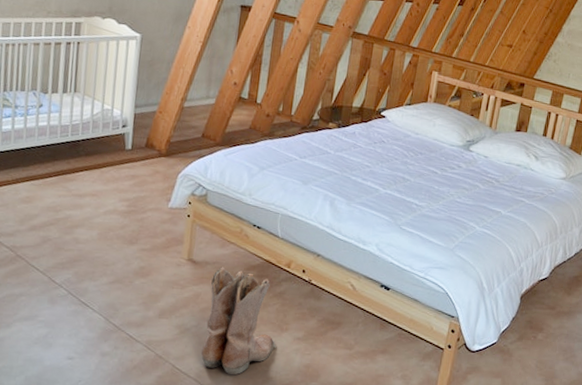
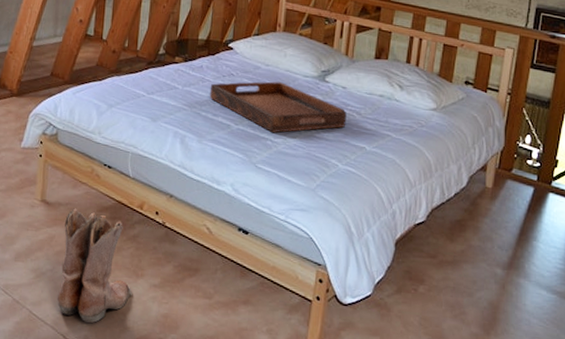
serving tray: none [360,149,487,198] -> present [209,81,347,133]

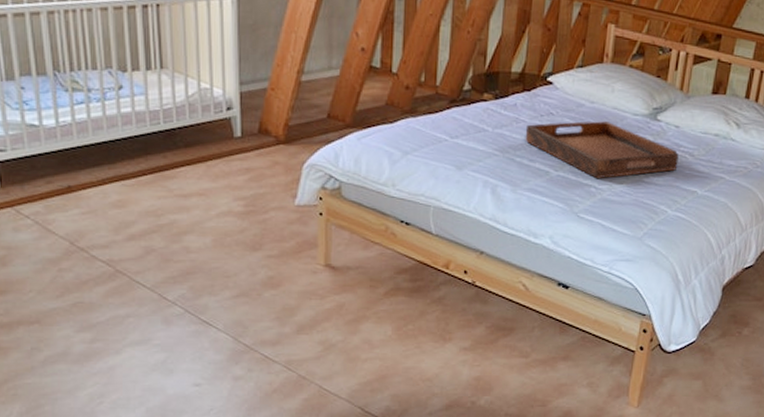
boots: present [58,208,132,324] -> none [352,272,439,394]

